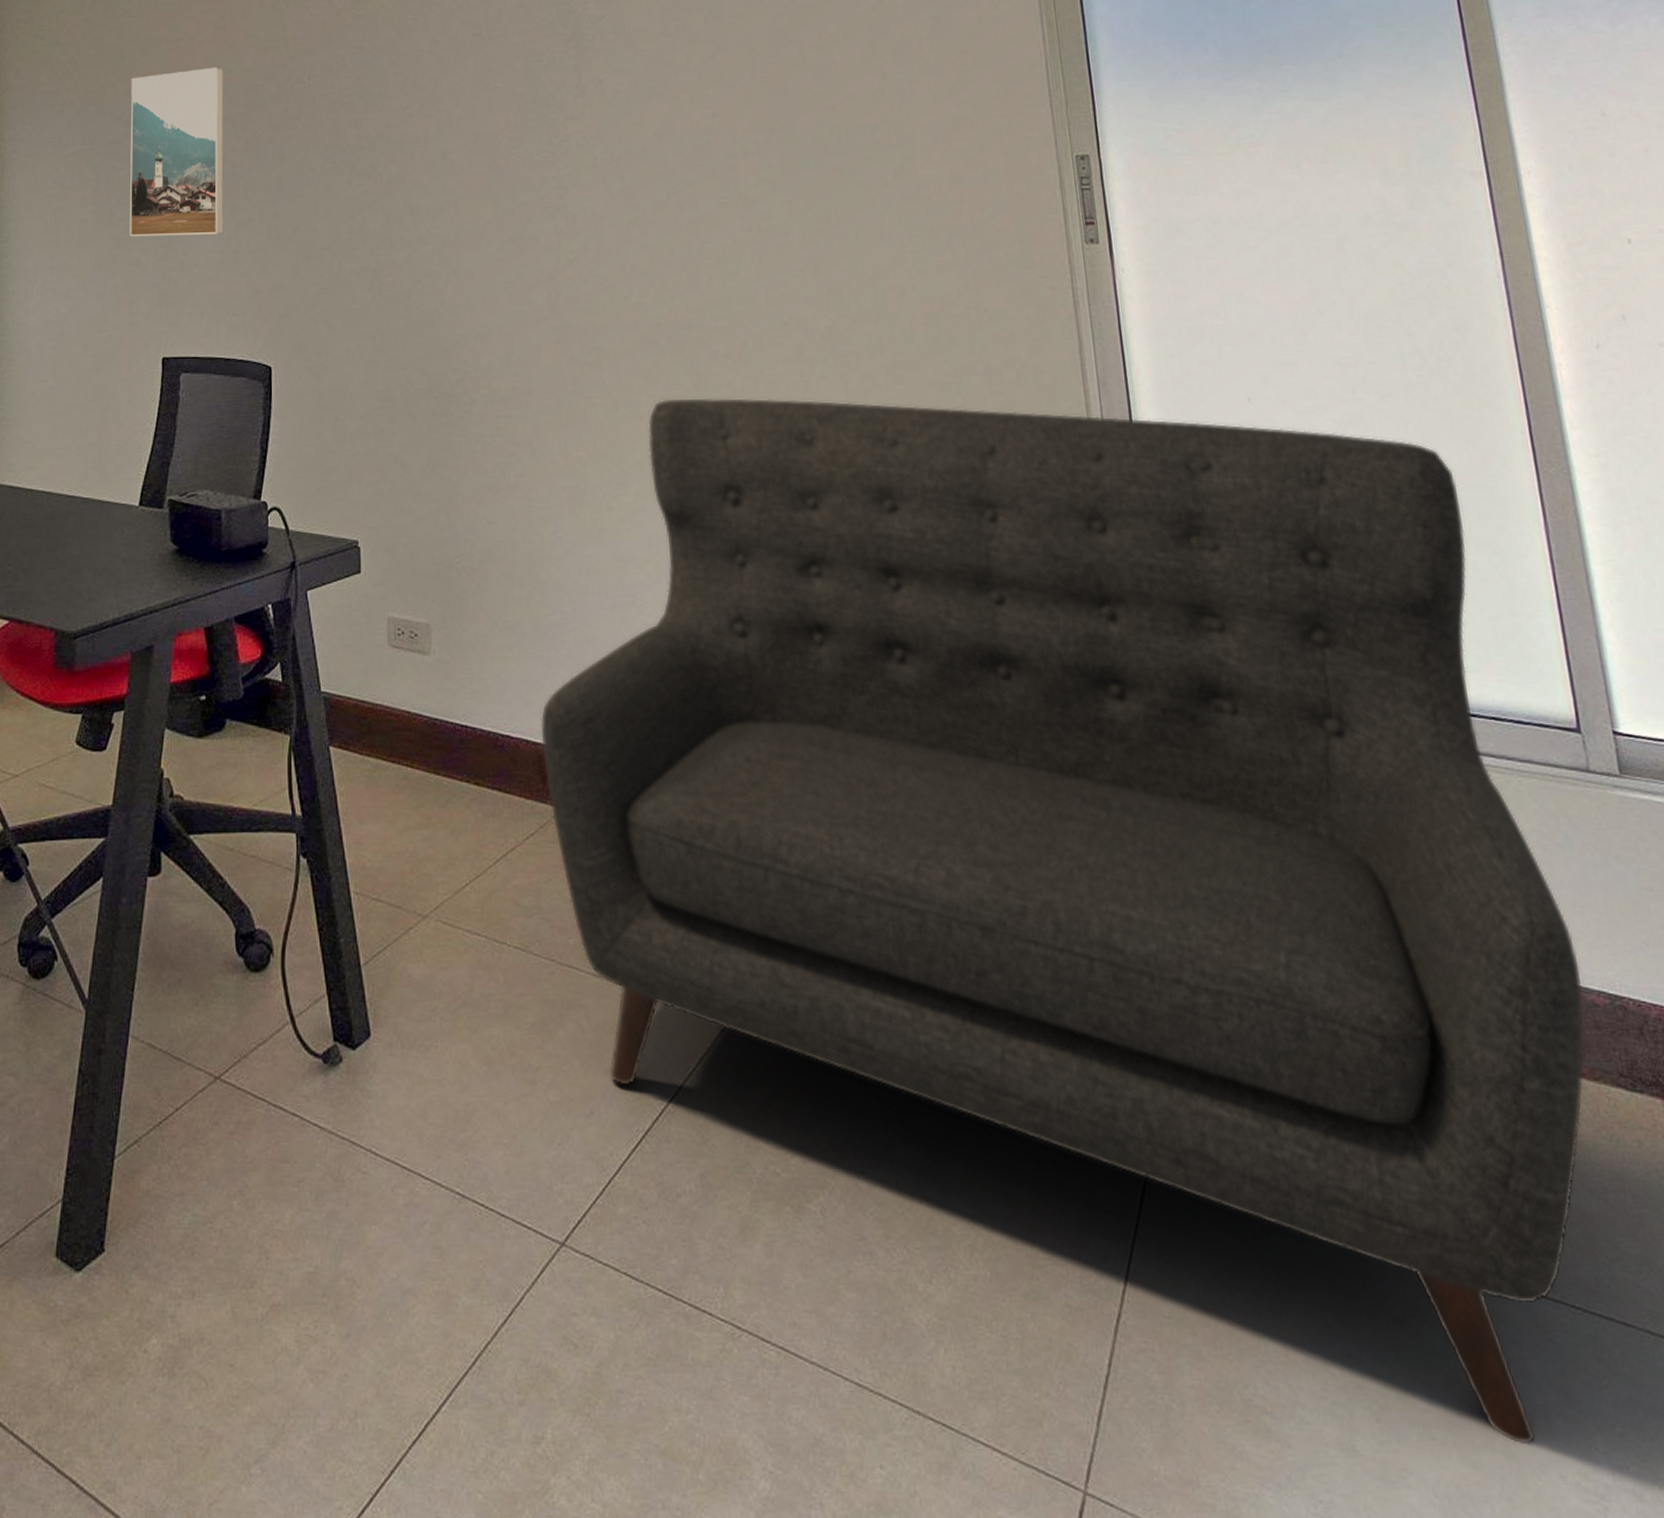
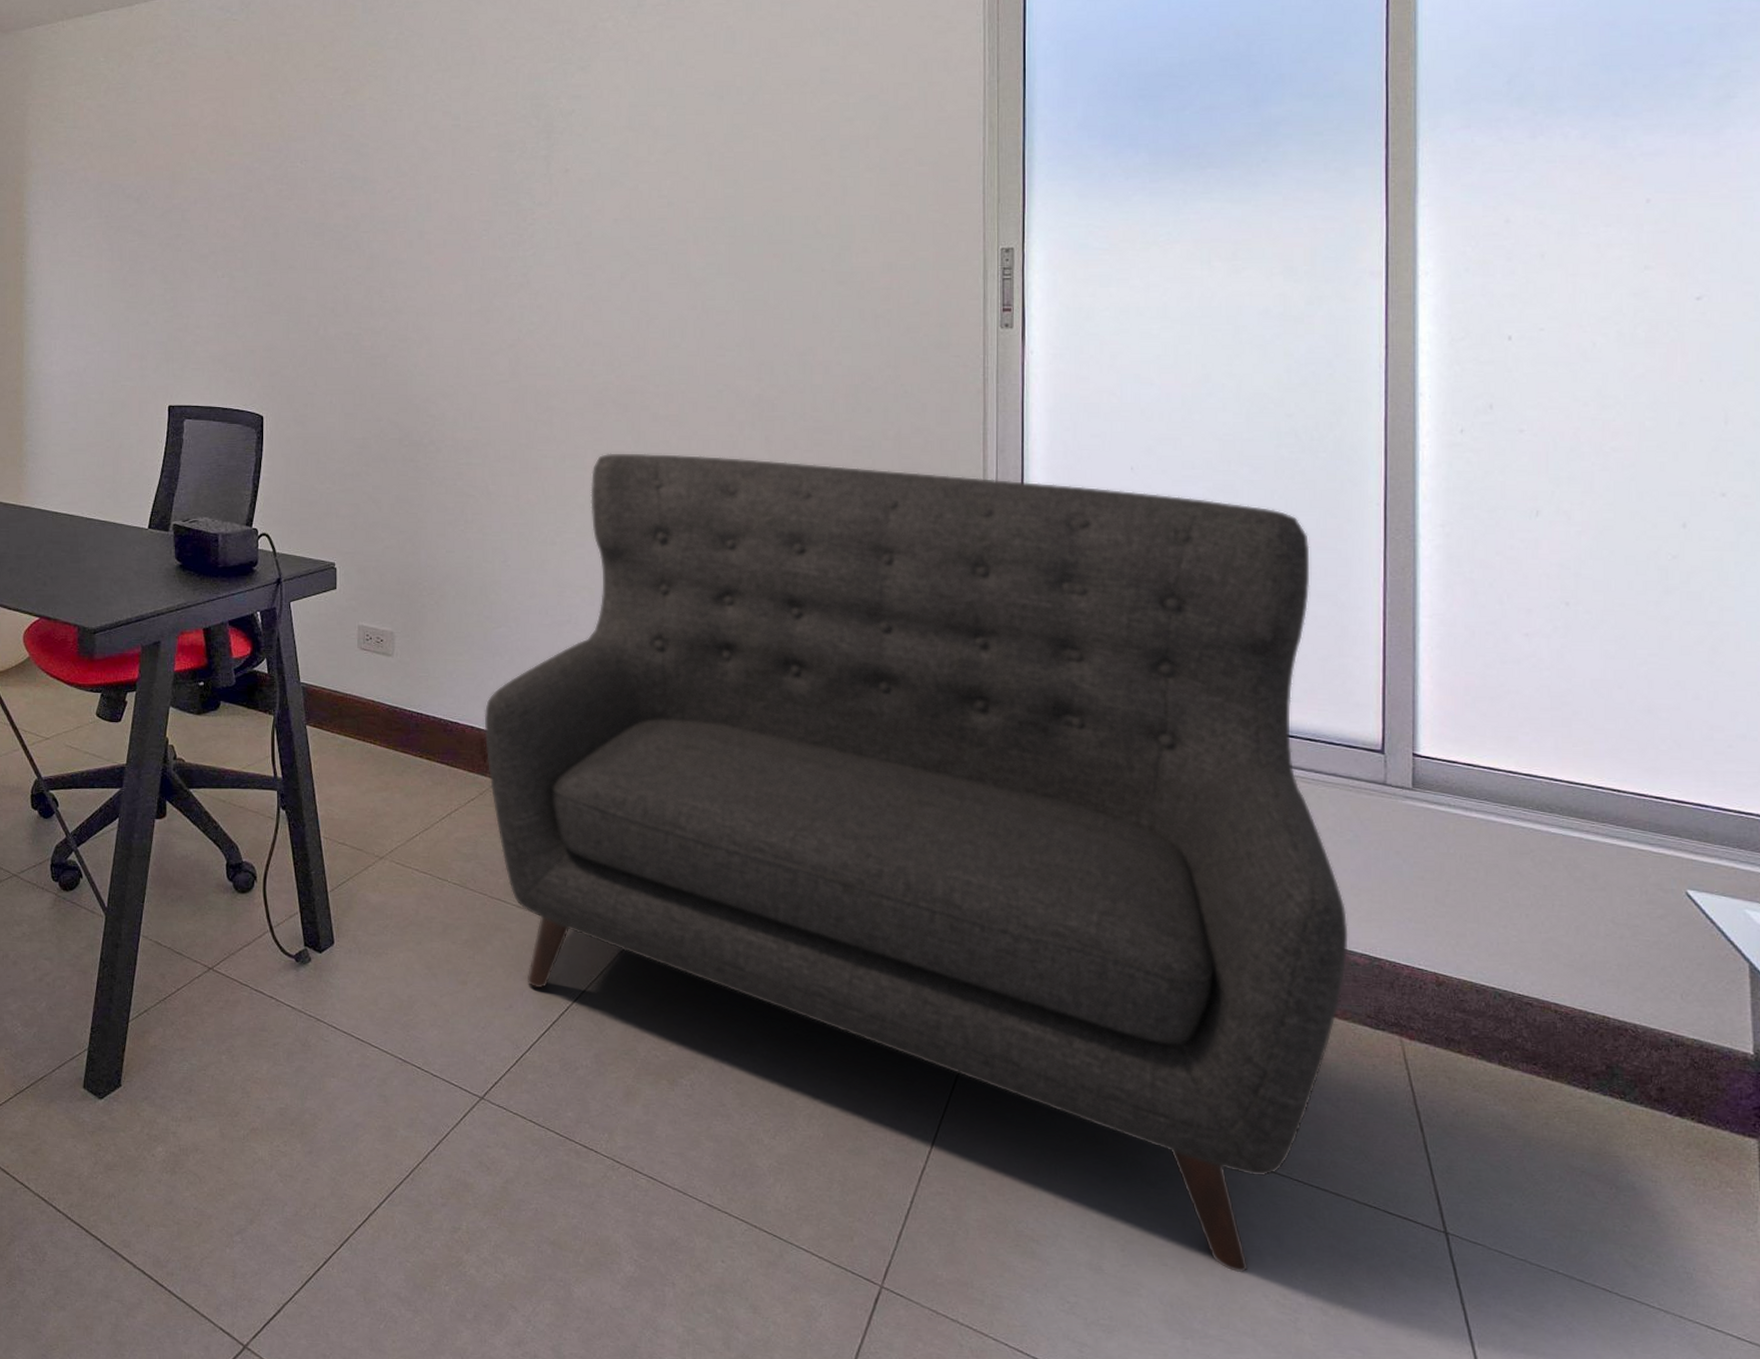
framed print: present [129,66,224,237] -> none [140,150,224,301]

